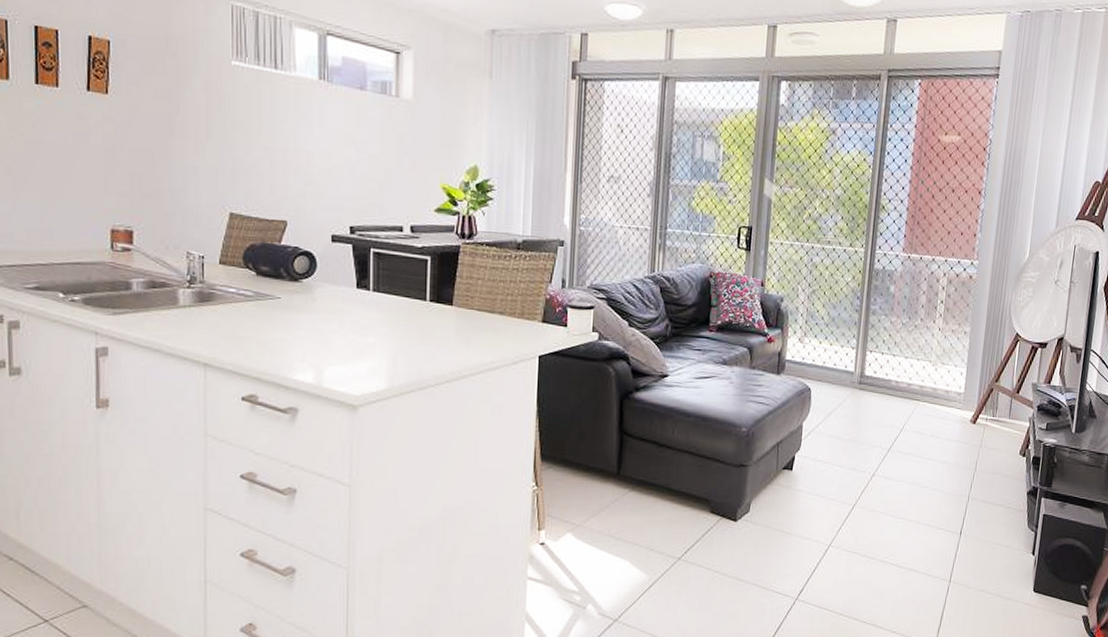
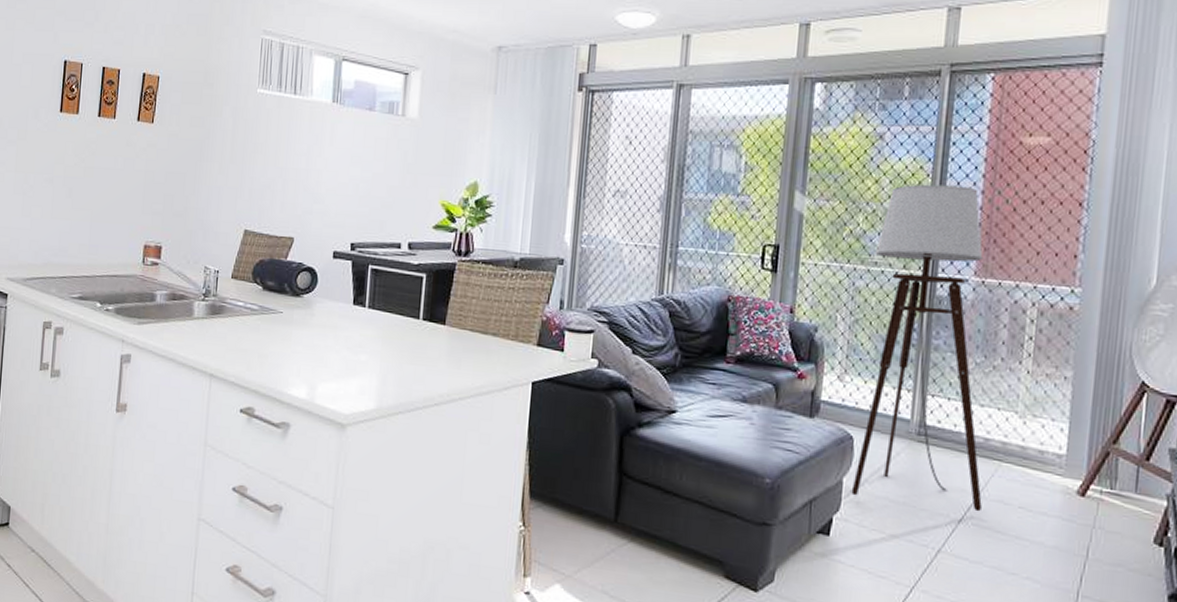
floor lamp: none [809,174,910,442] -> present [851,184,983,512]

